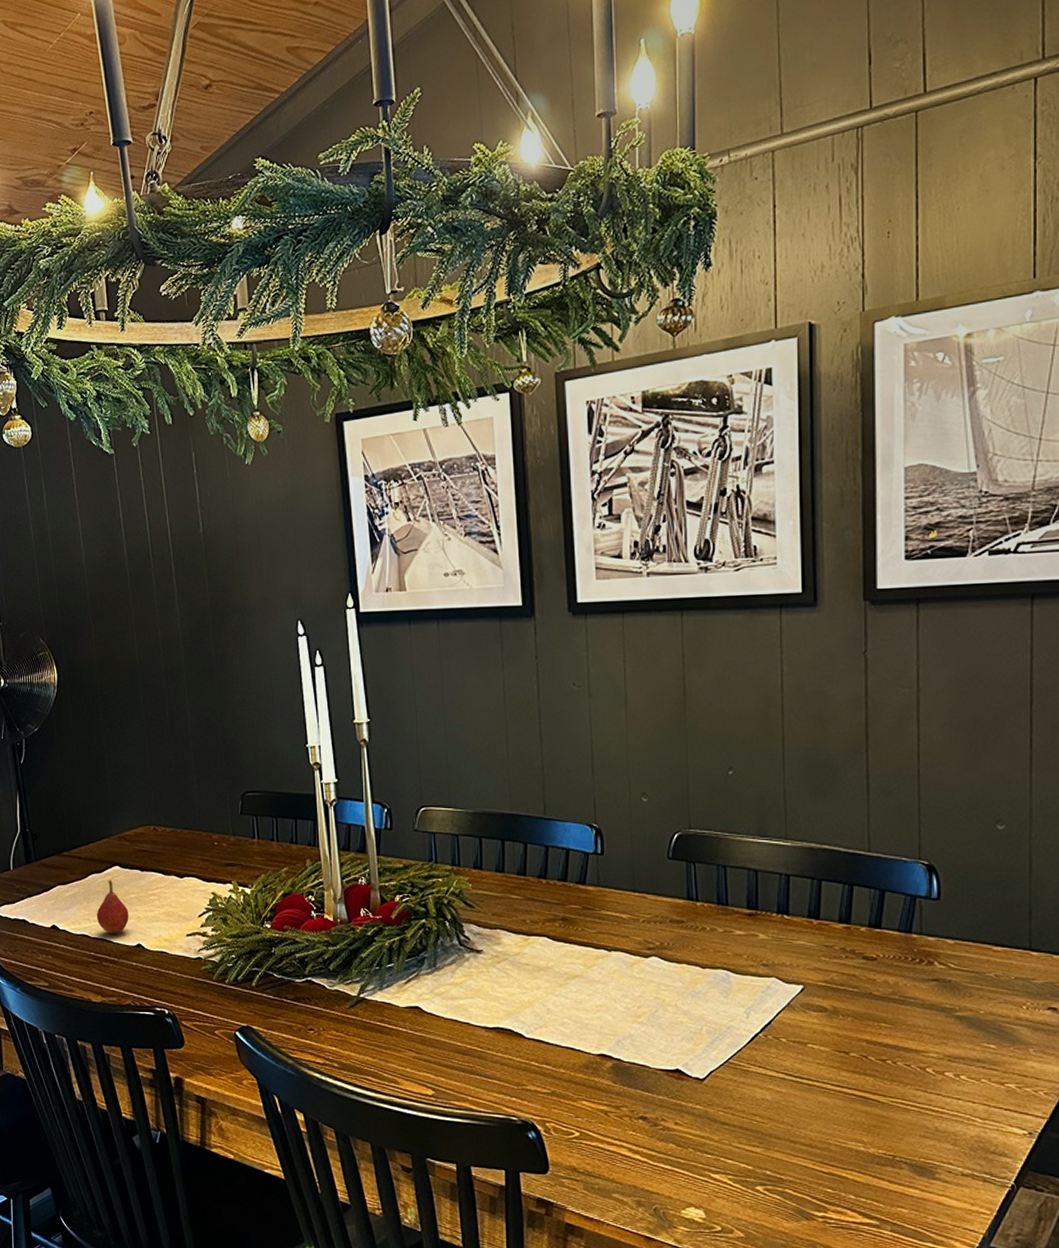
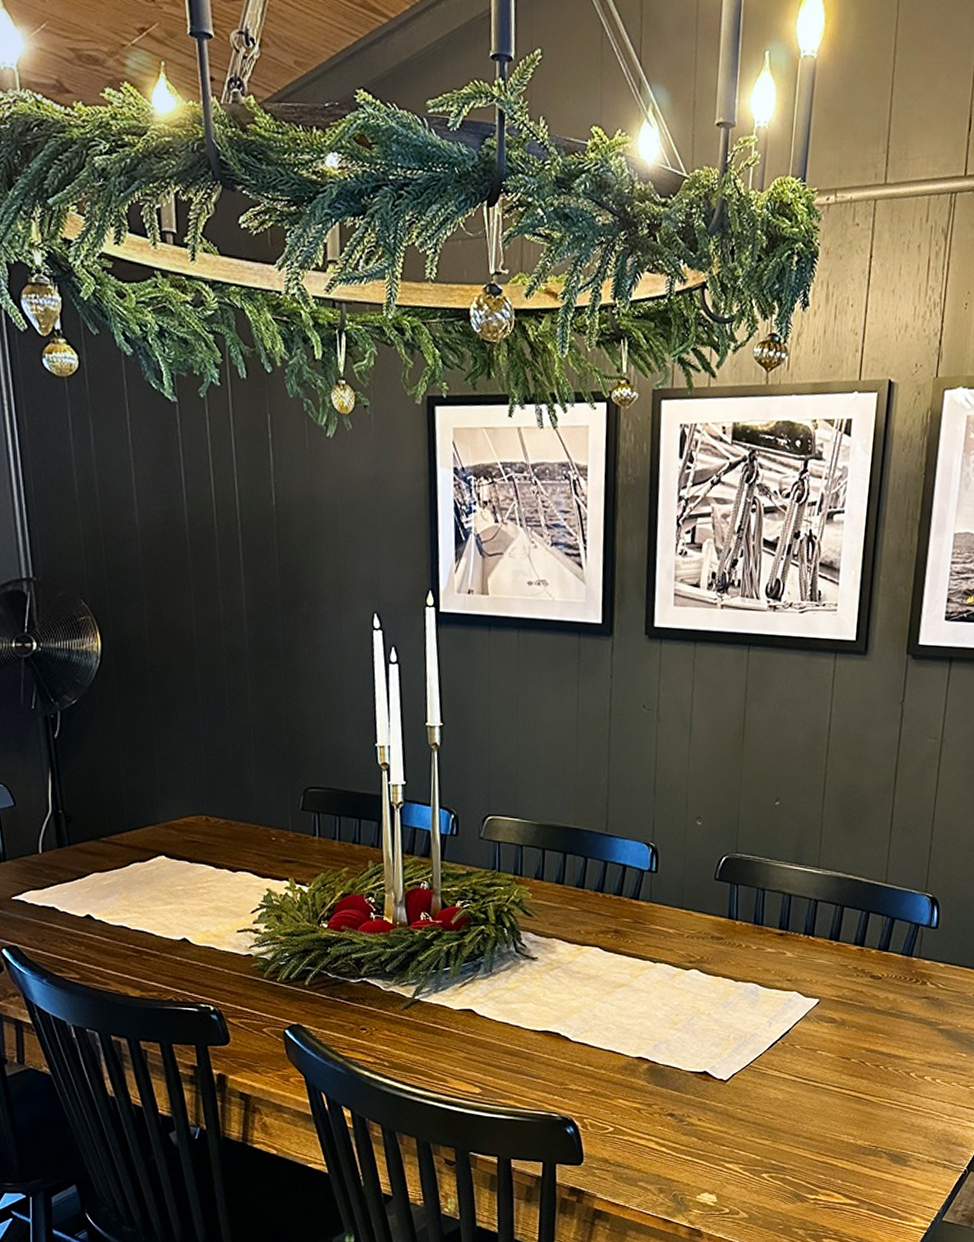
fruit: present [96,879,129,934] -> none [137,869,174,927]

